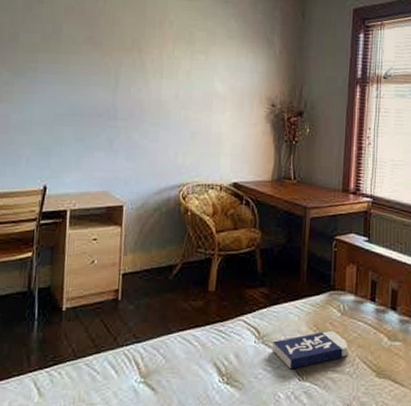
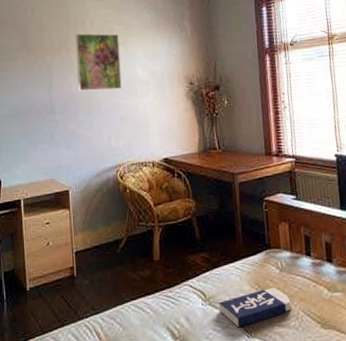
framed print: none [147,34,200,102] -> present [75,33,122,91]

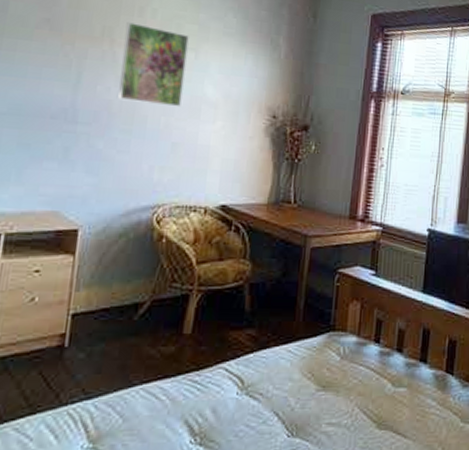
book: present [219,286,293,328] -> none [258,376,348,425]

